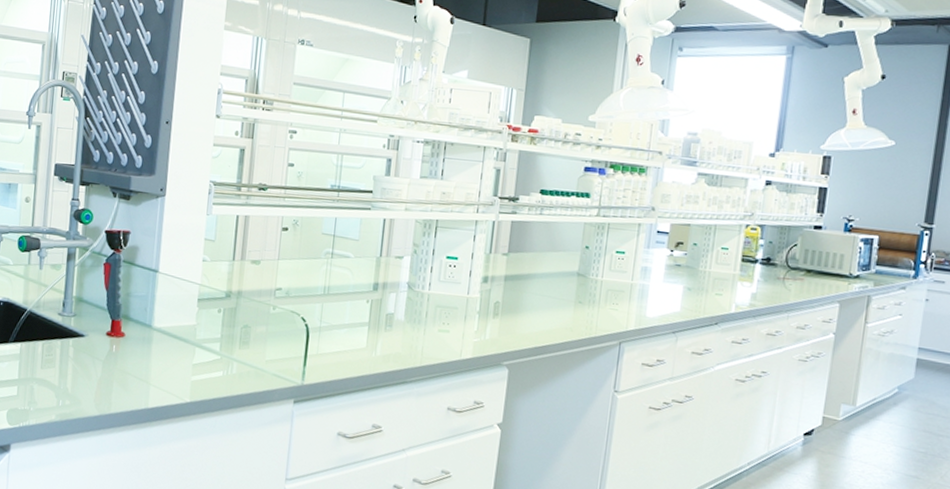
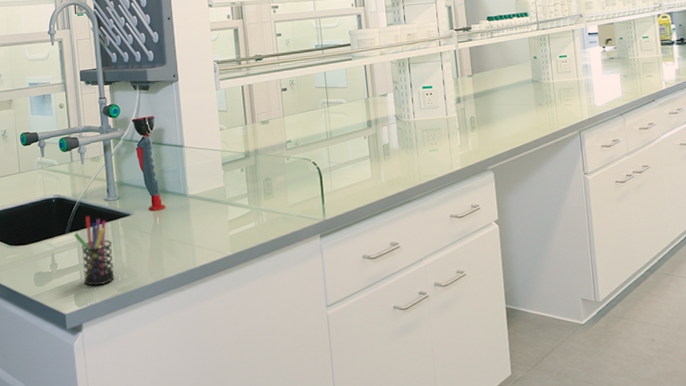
pen holder: none [17,328,59,407] -> present [73,216,115,286]

